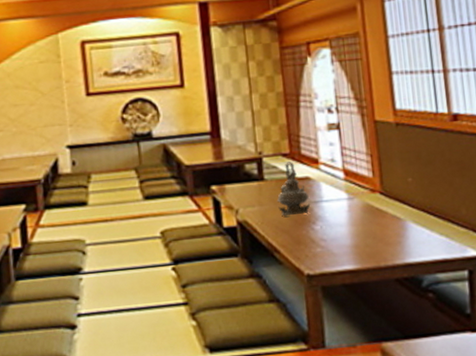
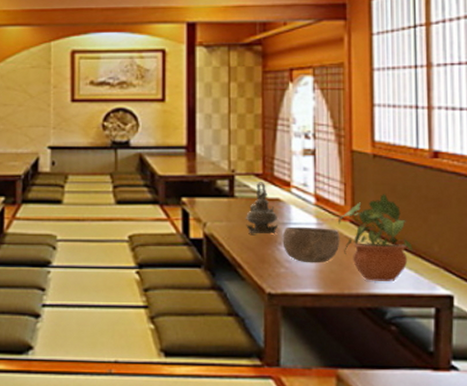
bowl: none [315,202,372,240] -> present [282,226,340,263]
potted plant: none [367,162,442,251] -> present [337,194,413,281]

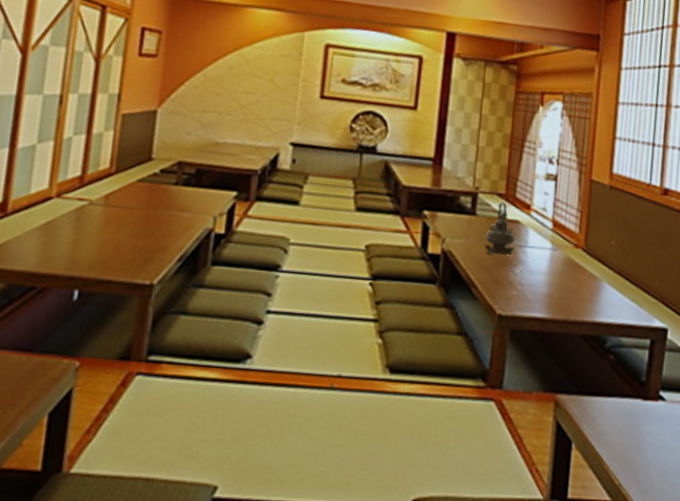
bowl: present [282,226,340,263] -> none [517,249,572,289]
potted plant: present [337,194,413,281] -> none [571,225,637,311]

